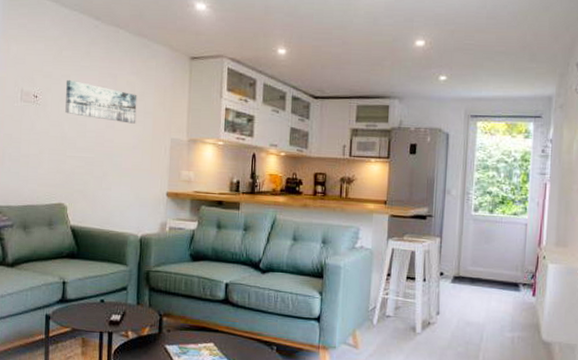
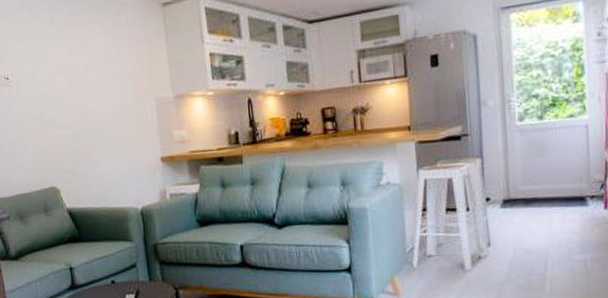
wall art: present [65,79,137,124] -> none [34,53,116,91]

